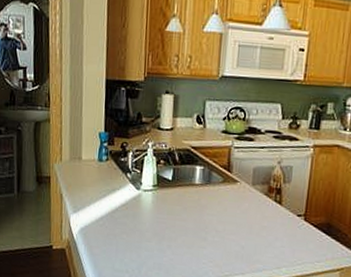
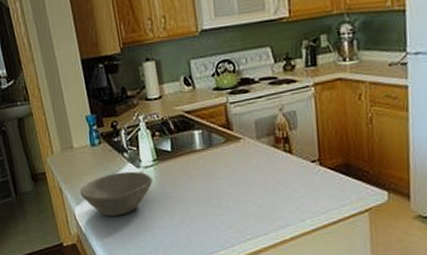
bowl: none [79,190,149,231] -> present [80,171,153,217]

